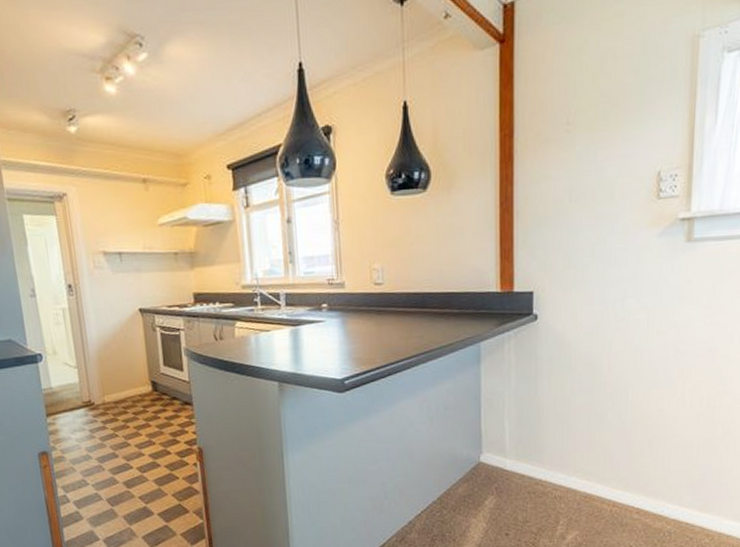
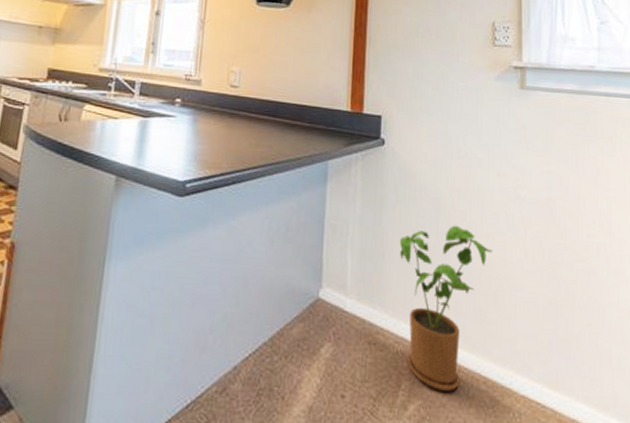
house plant: none [555,385,649,523] -> present [399,225,493,392]

